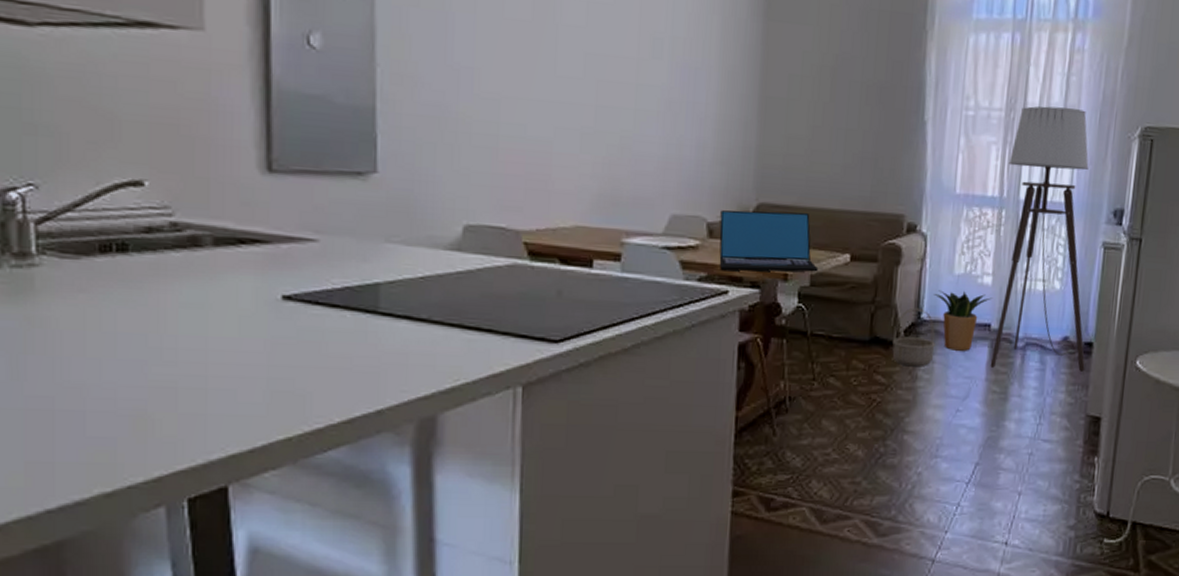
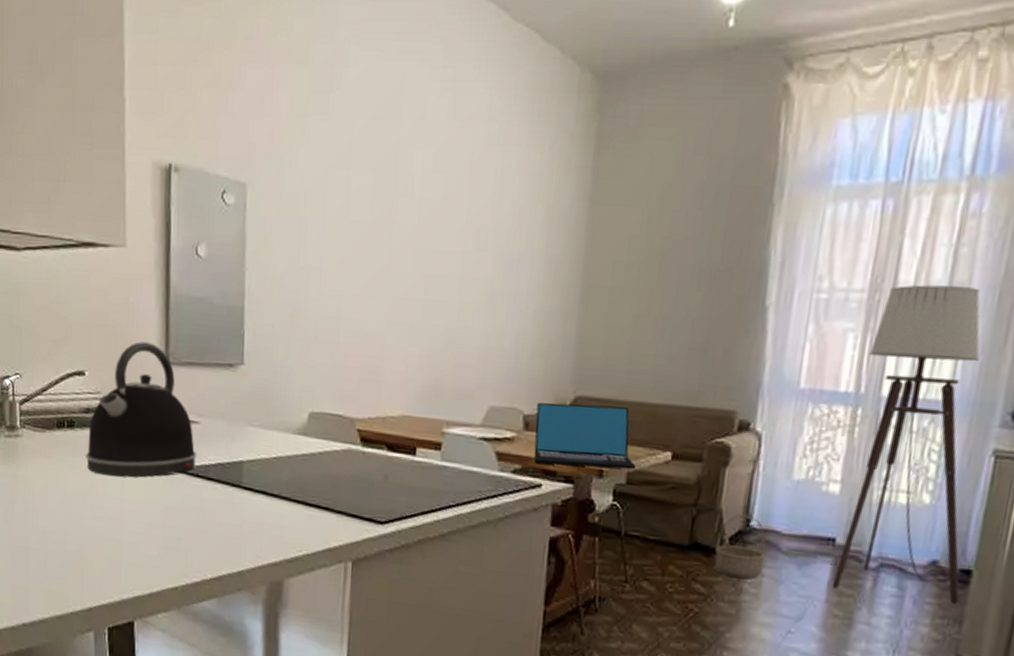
kettle: none [146,145,316,310] -> present [85,341,197,477]
potted plant: present [934,290,992,351] -> none [766,496,839,567]

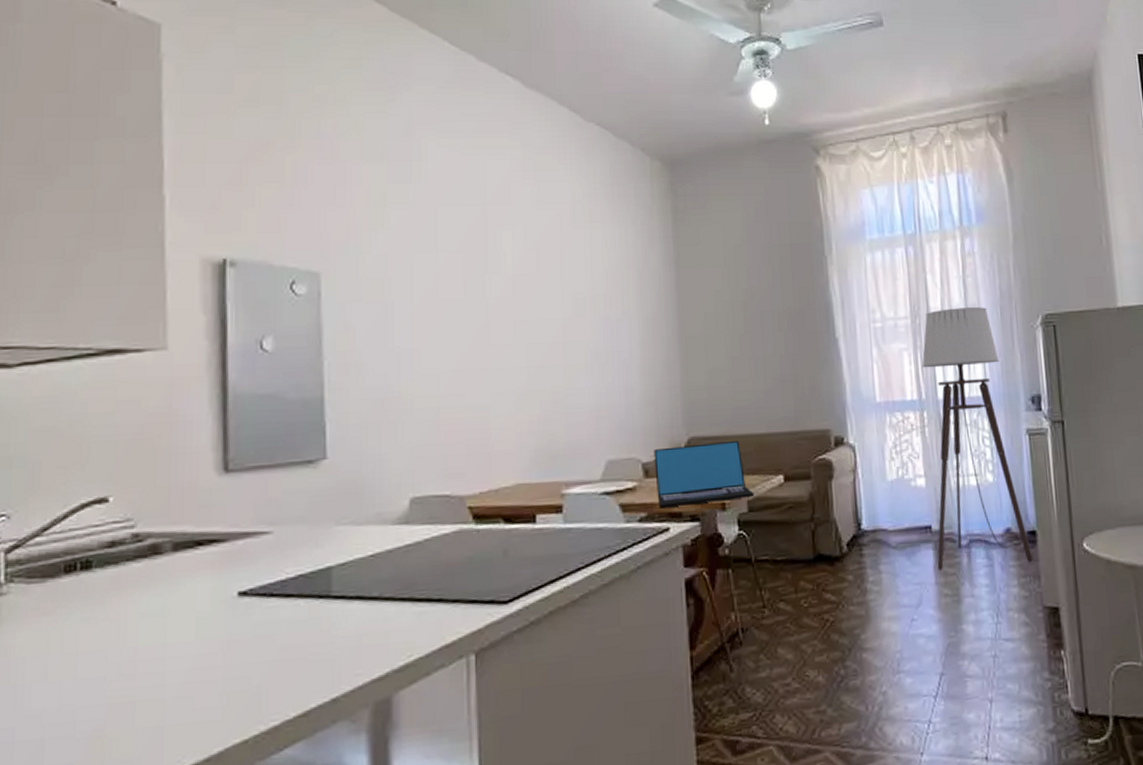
kettle: present [85,341,197,477] -> none [108,451,270,620]
basket: present [714,513,766,580] -> none [836,519,880,581]

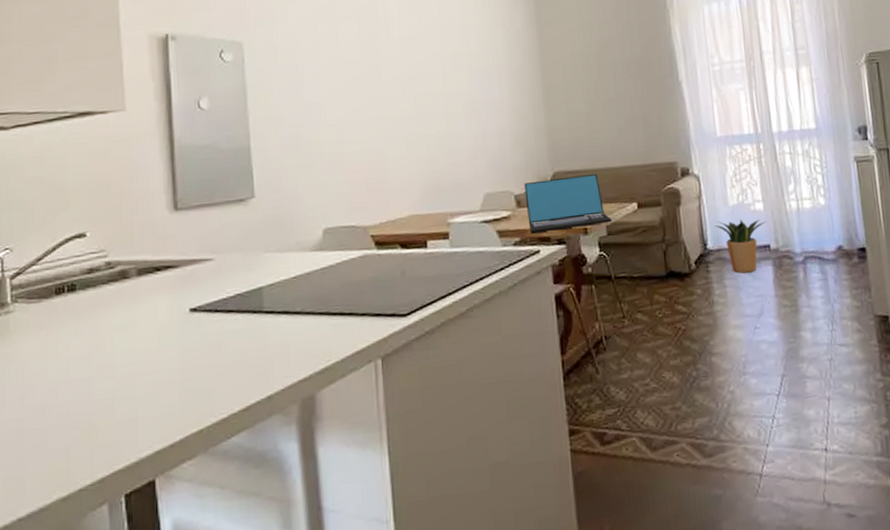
potted plant: none [870,496,928,558] -> present [715,219,766,274]
floor lamp: present [922,307,1033,570] -> none [757,49,864,284]

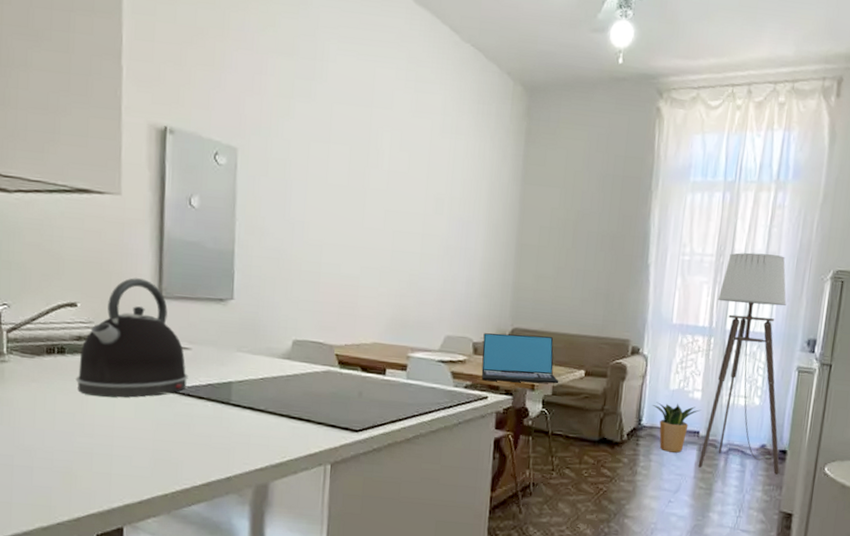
kettle: none [90,193,214,332] -> present [76,278,188,397]
floor lamp: none [757,49,864,284] -> present [698,252,787,475]

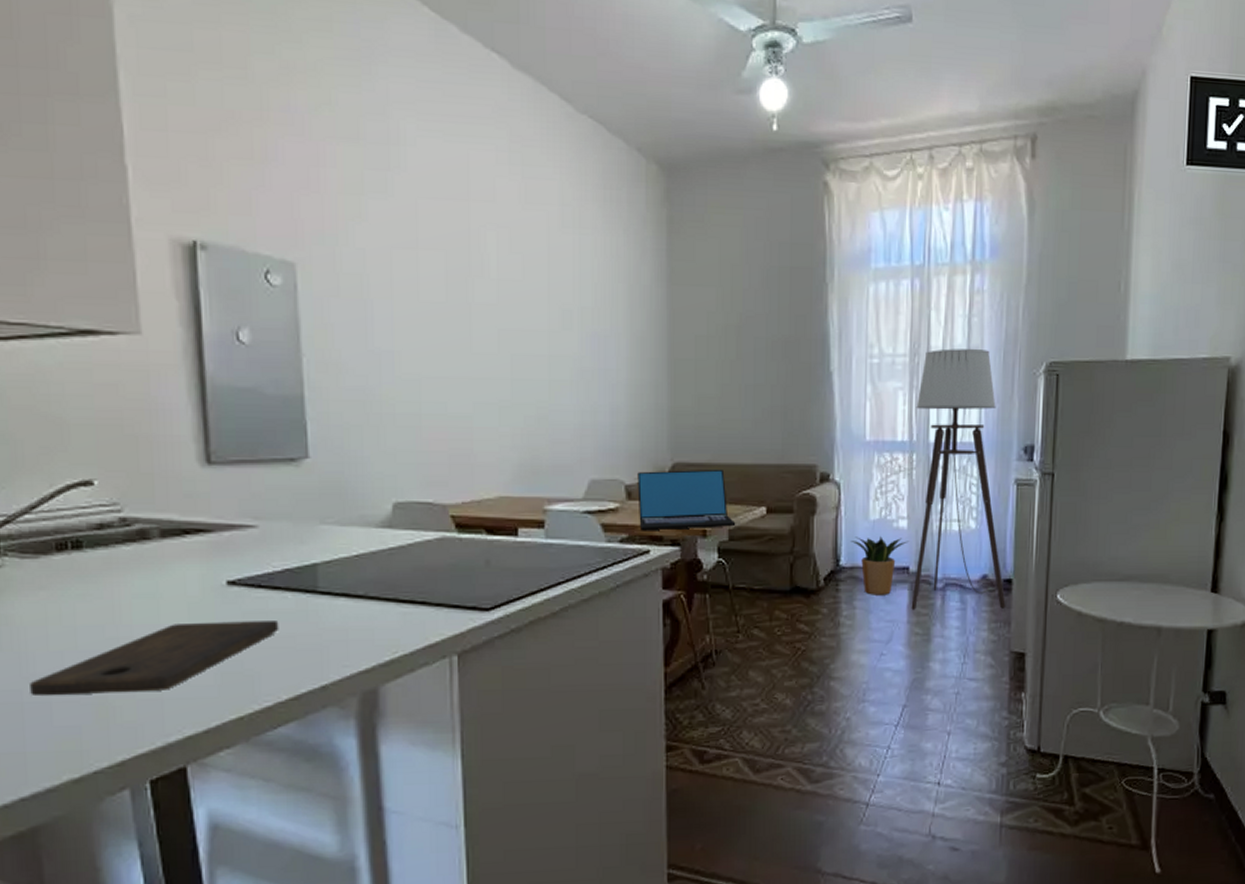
cutting board: none [19,417,200,468] -> present [30,621,279,697]
kettle: present [76,278,188,397] -> none [101,441,257,599]

